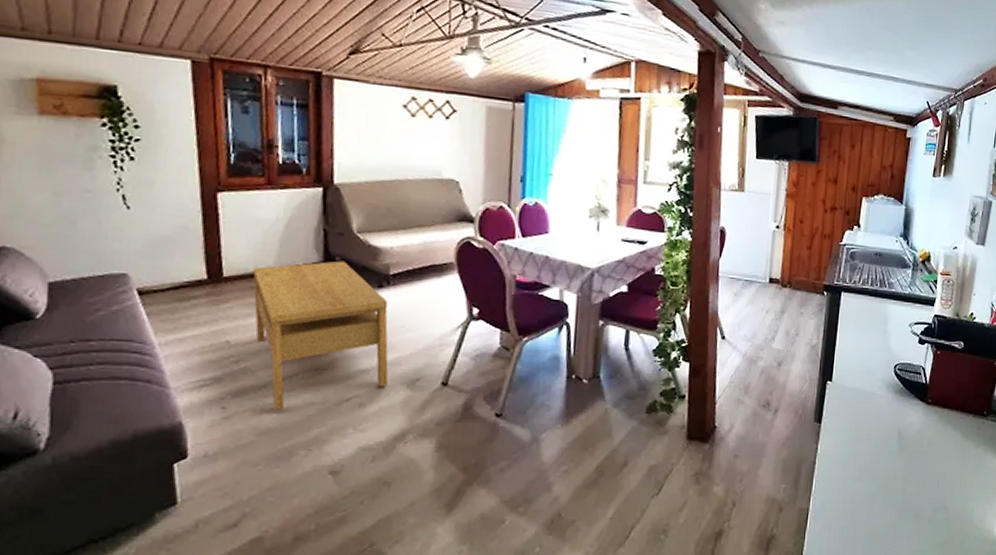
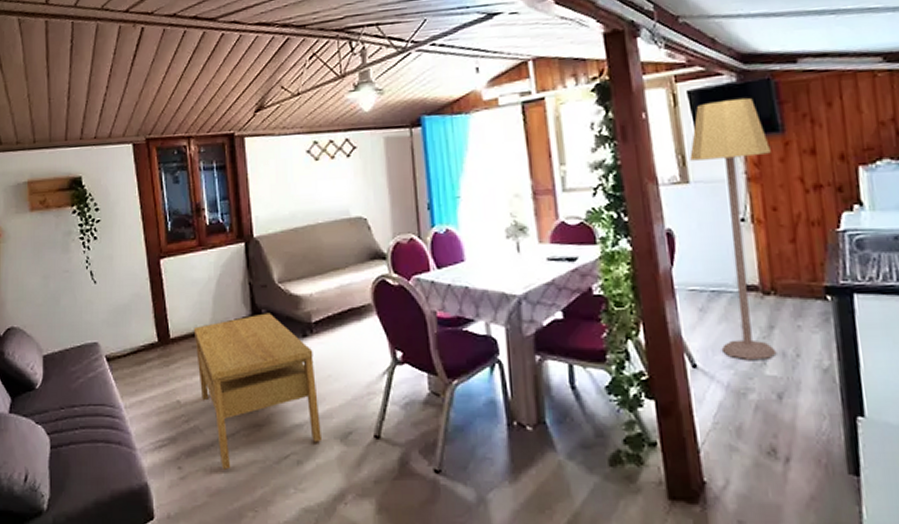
lamp: none [745,128,807,336] -> present [689,97,777,359]

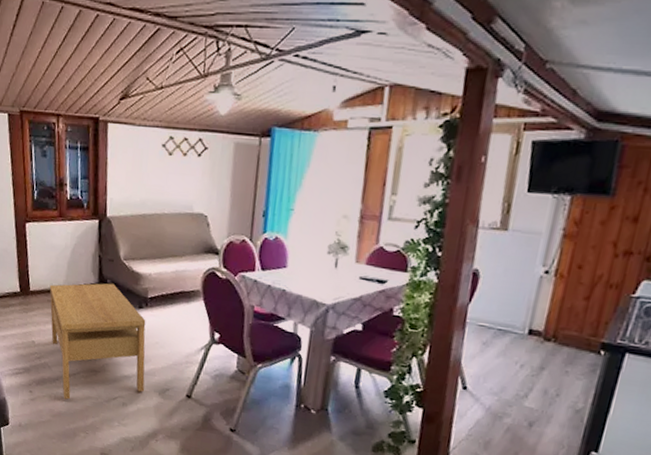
lamp: present [689,97,777,359] -> none [492,155,596,394]

